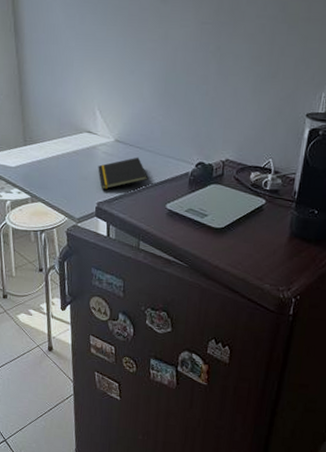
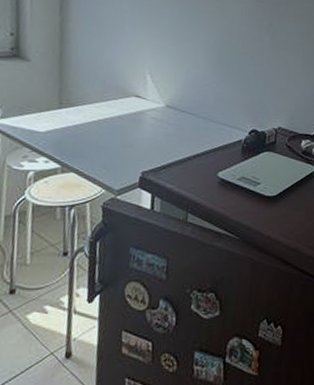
notepad: present [98,157,149,190] -> none [145,123,200,158]

